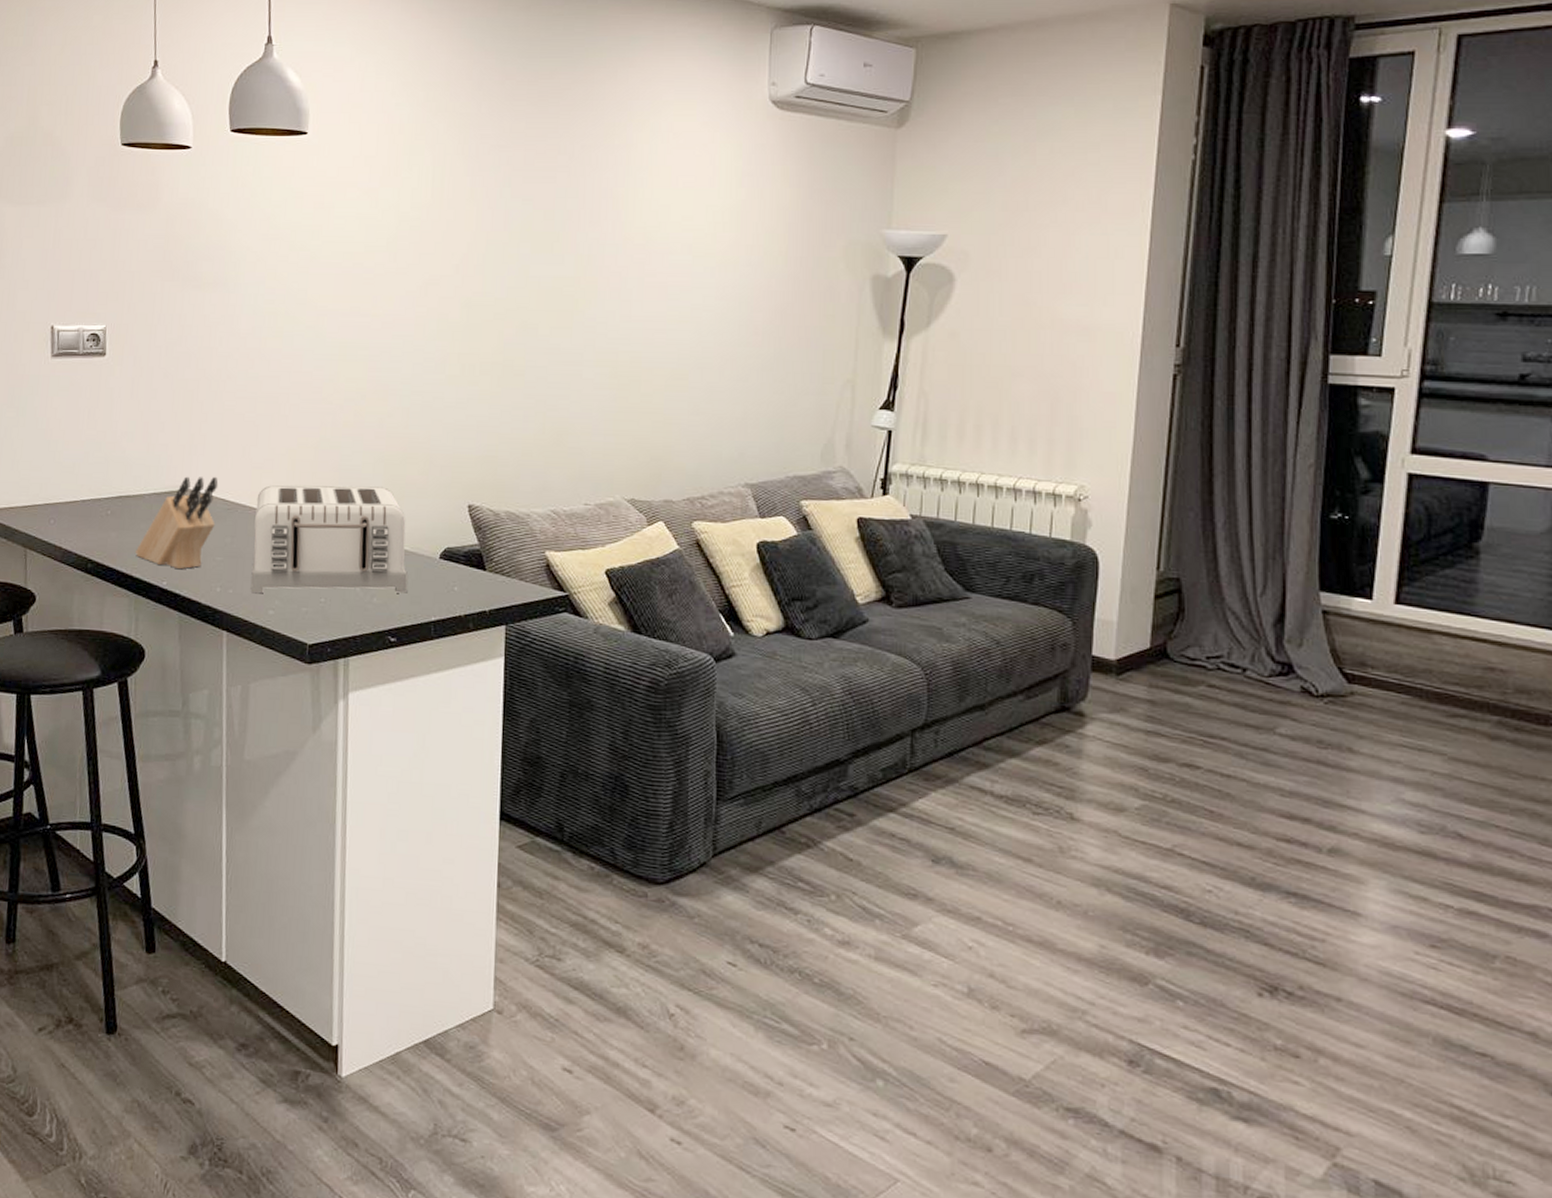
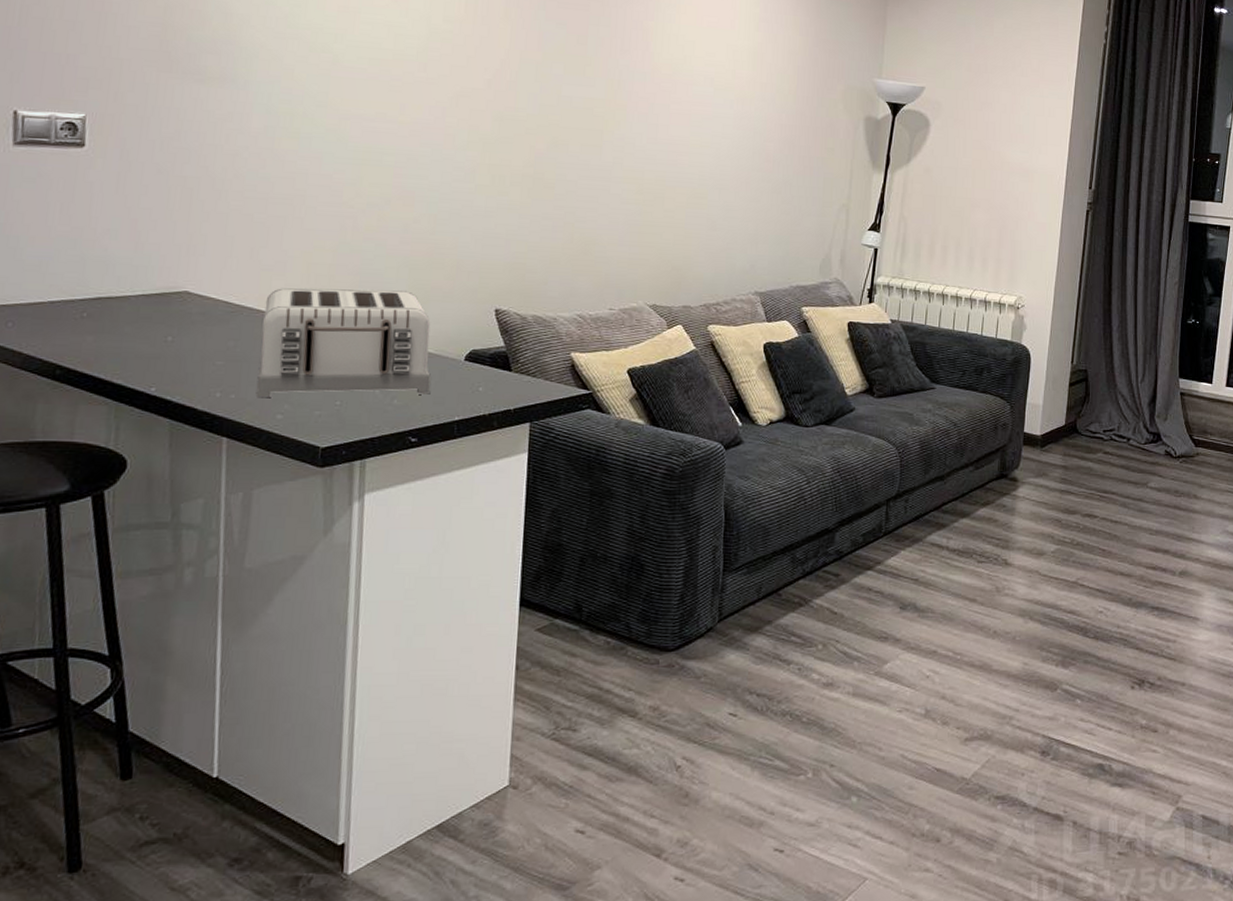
knife block: present [136,476,219,570] -> none [117,277,221,375]

